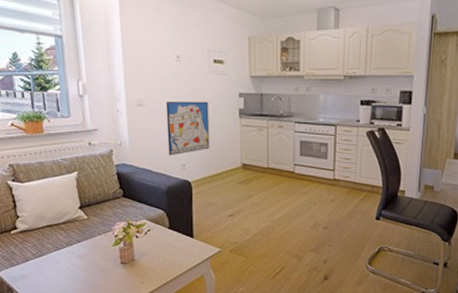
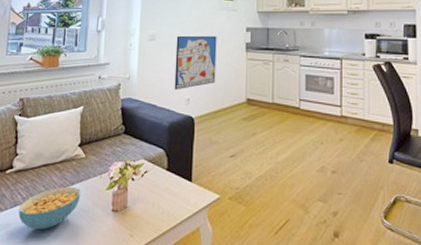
cereal bowl: none [31,244,89,279] -> present [18,186,81,229]

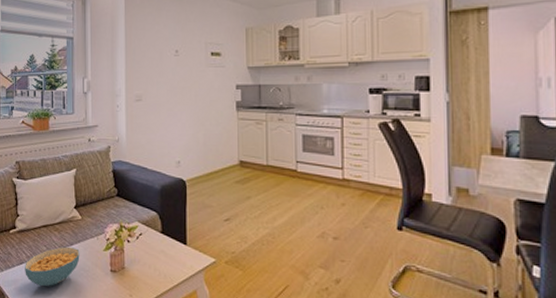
wall art: present [174,35,217,90] -> none [163,94,206,153]

